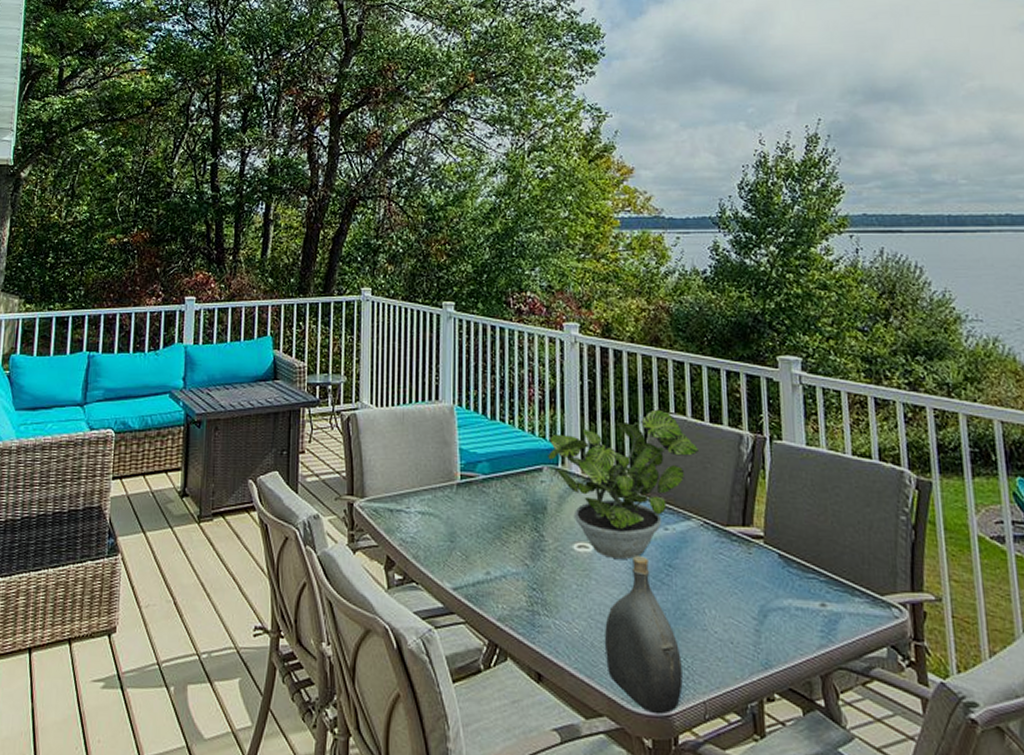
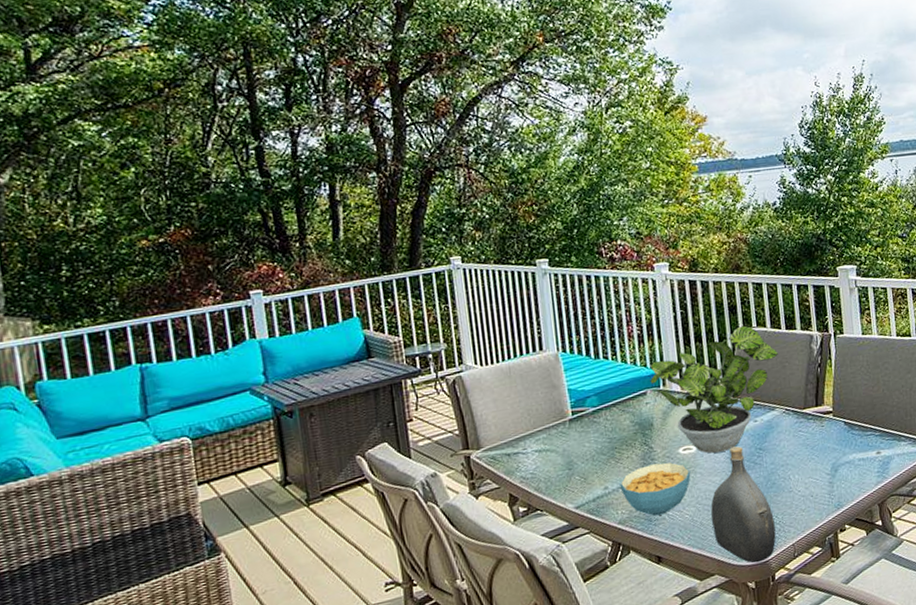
cereal bowl: none [503,556,585,622] -> present [619,462,691,516]

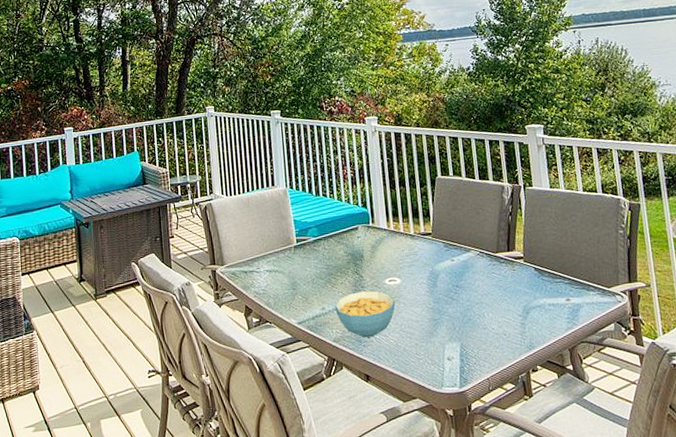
potted plant: present [650,325,779,454] -> none [361,174,474,286]
water jug: present [711,446,776,563] -> none [413,282,472,392]

